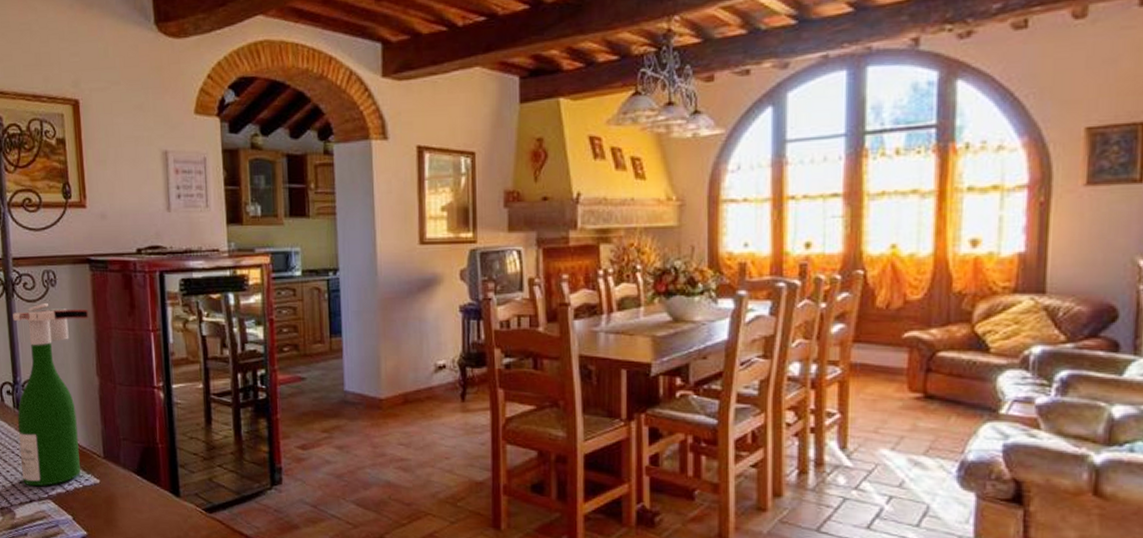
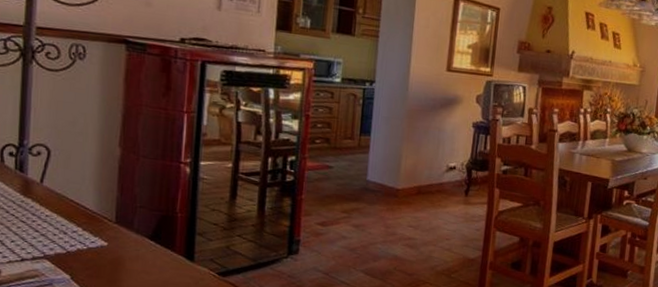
wine bottle: present [13,302,89,487] -> none [16,73,118,247]

